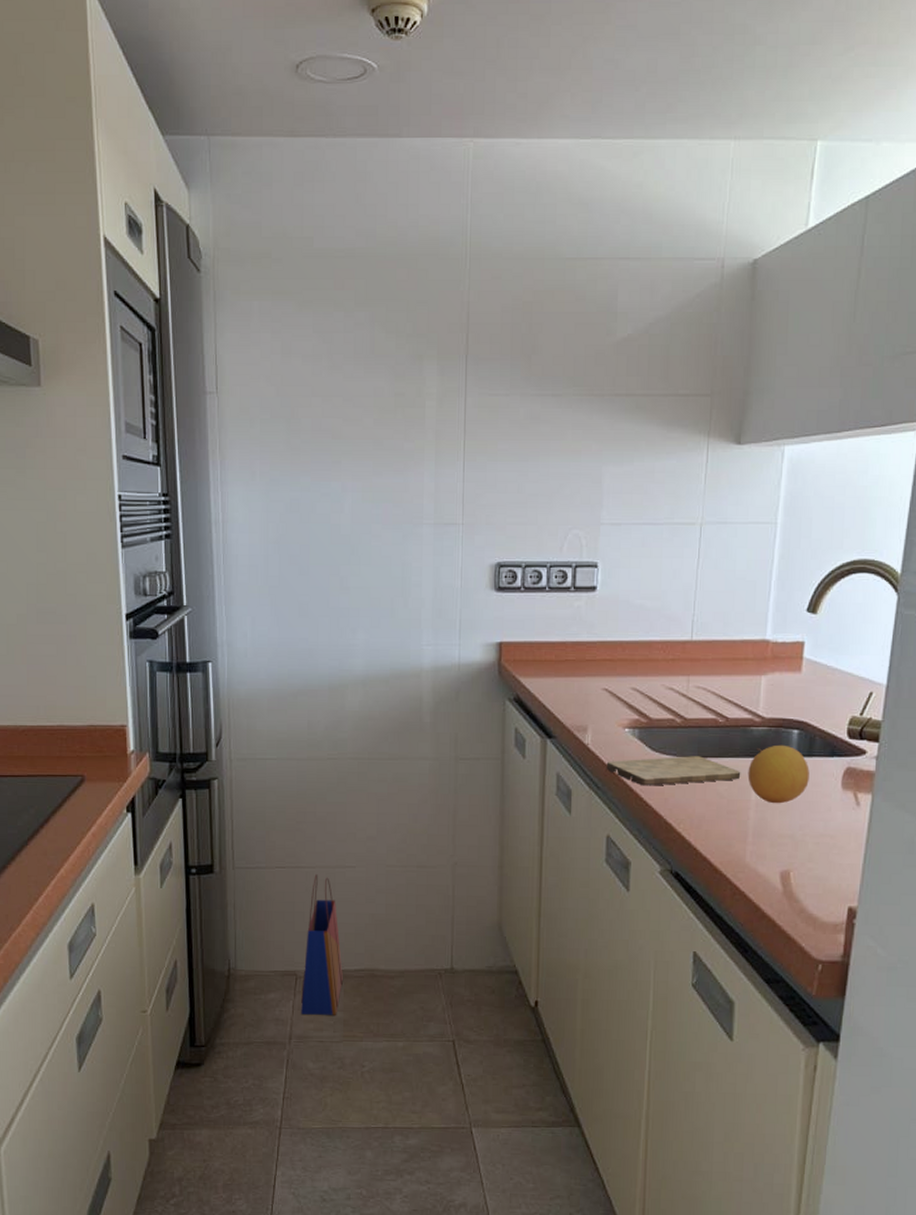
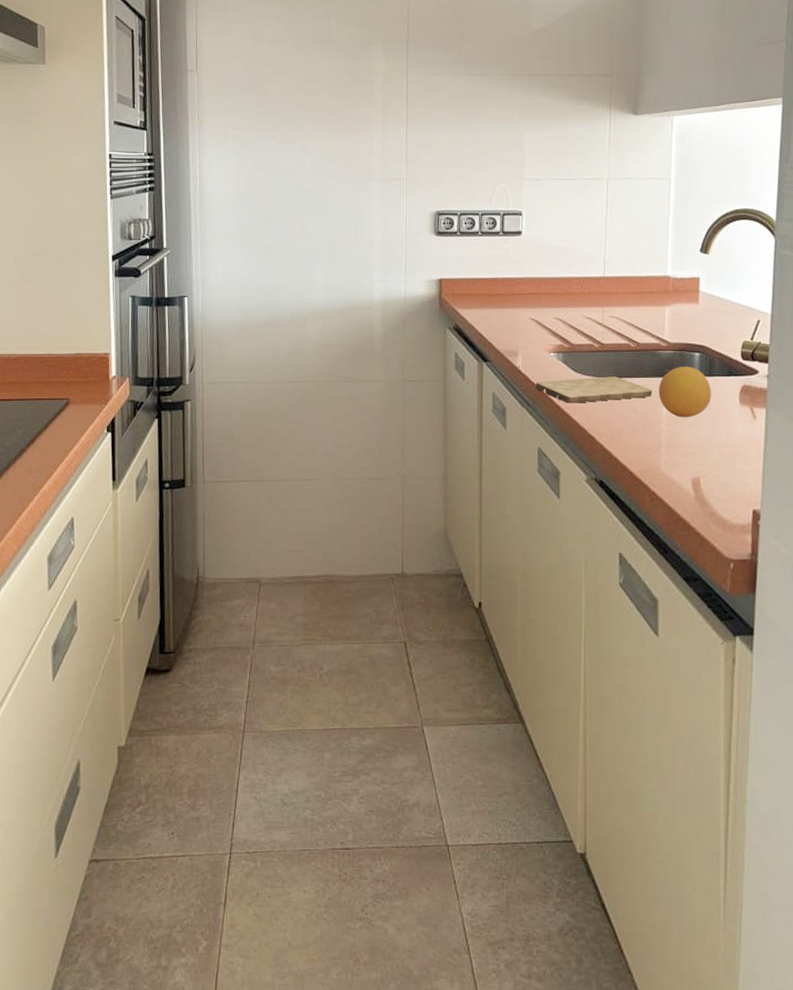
shopping bag: present [301,873,343,1015] -> none [264,486,303,620]

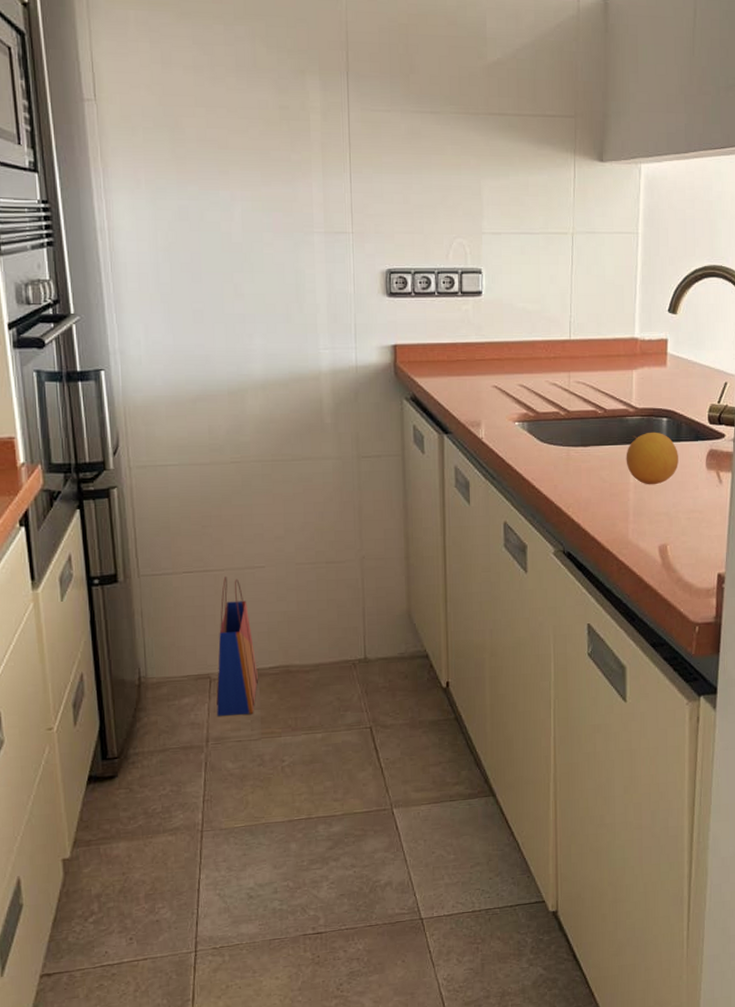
shopping bag: none [264,486,303,620] -> present [216,575,258,716]
cutting board: present [535,376,653,403] -> none [500,445,620,475]

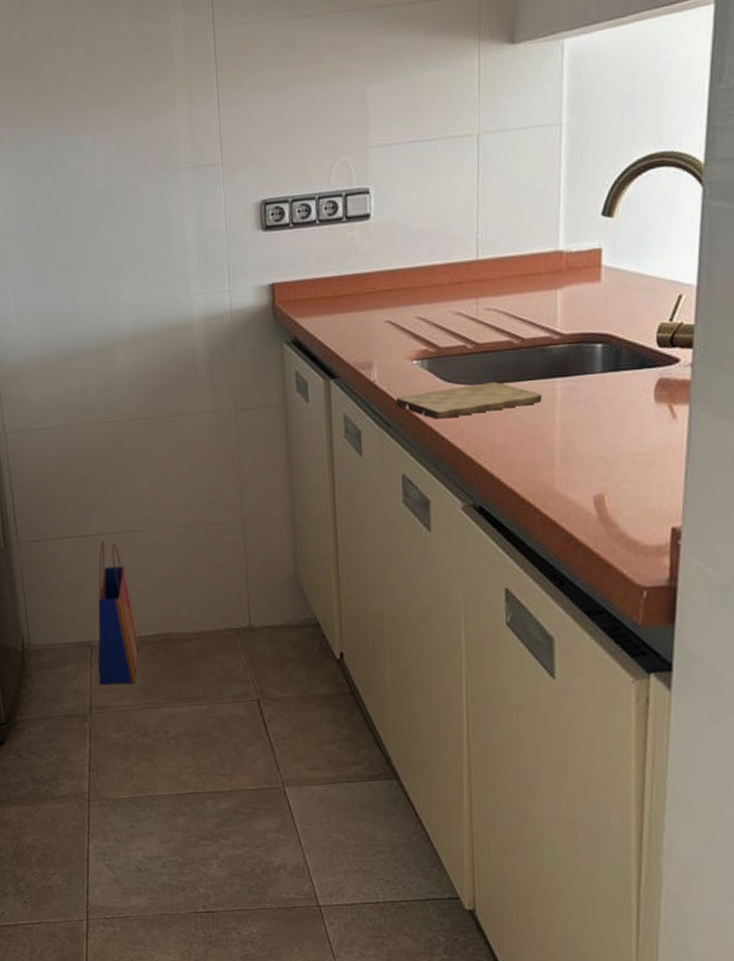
cutting board: none [500,445,620,475] -> present [395,382,543,419]
fruit: present [626,432,678,485] -> none [549,361,618,425]

